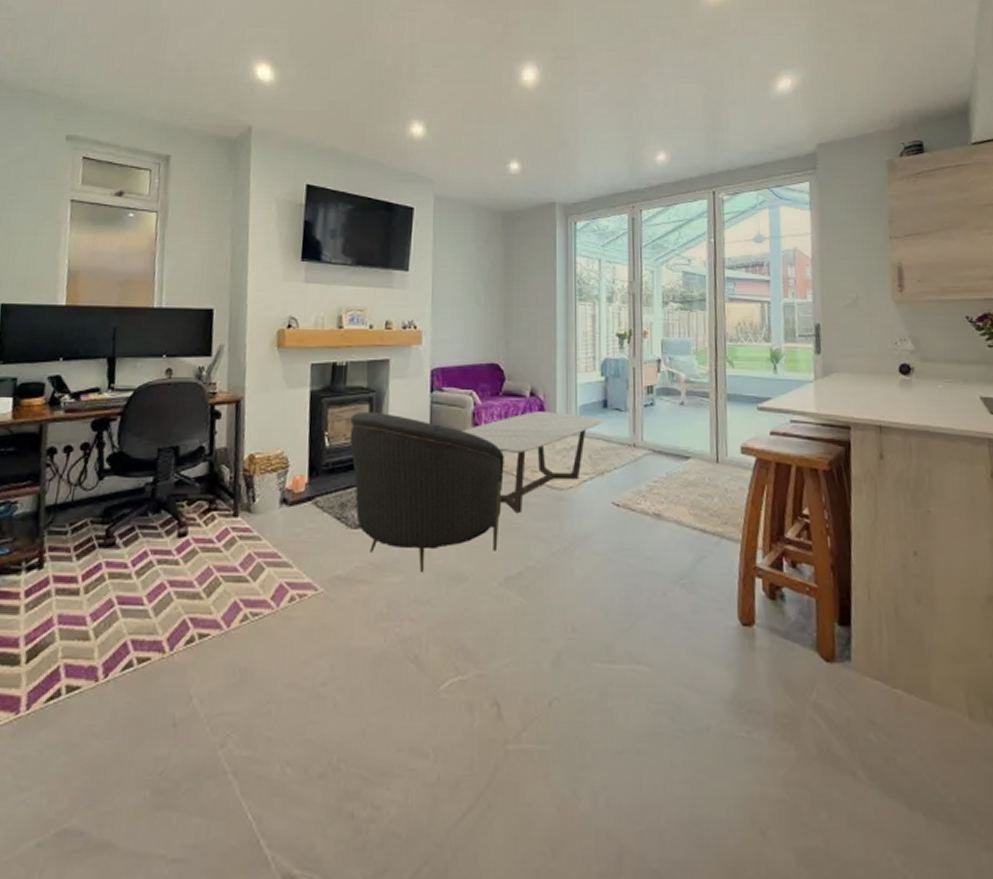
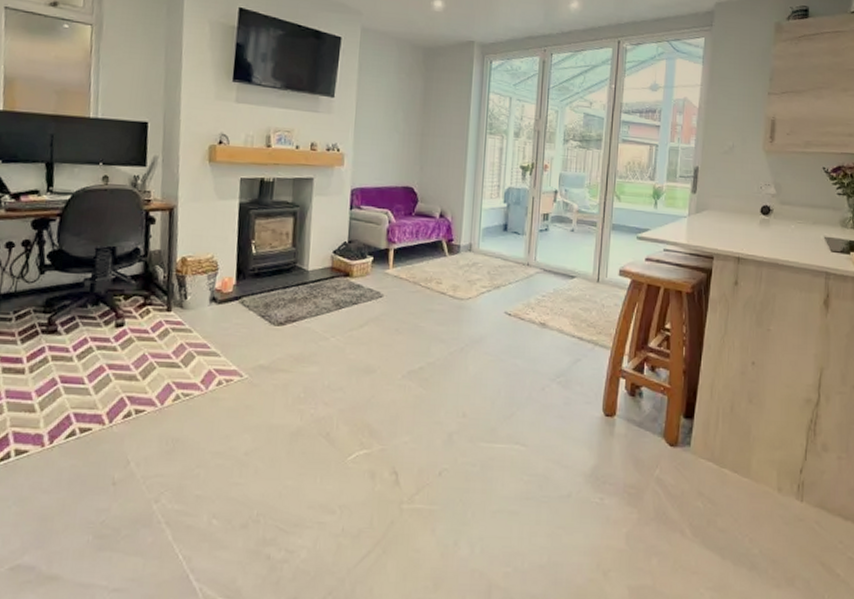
armchair: present [349,411,504,572] -> none [274,223,413,365]
coffee table: present [462,411,602,514] -> none [377,231,502,319]

